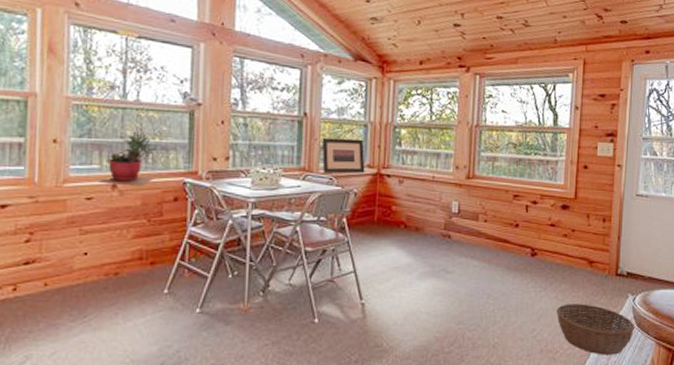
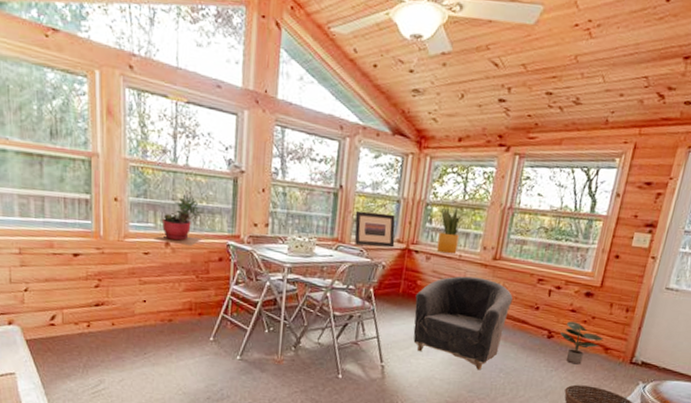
armchair: none [391,197,491,298] -> present [413,276,513,370]
planter: none [409,126,433,176] -> present [436,205,464,255]
potted plant: none [543,236,586,282] -> present [560,321,604,365]

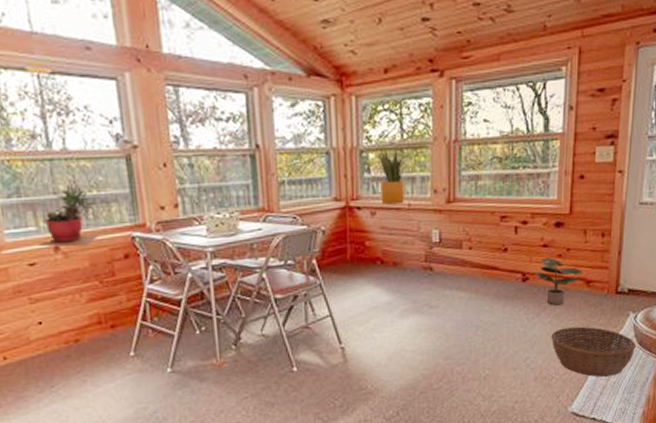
picture frame: present [354,210,396,248] -> none [279,169,332,213]
armchair: present [413,276,513,370] -> none [366,225,476,332]

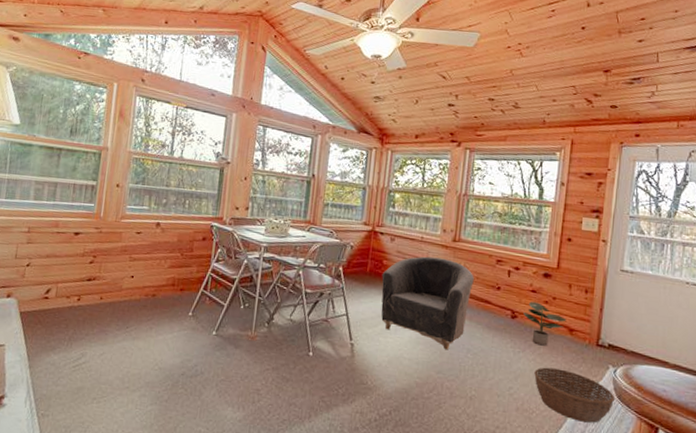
succulent plant: present [38,185,99,247] -> none [146,181,192,227]
armchair: none [366,225,476,332] -> present [381,256,474,350]
planter: present [378,148,407,205] -> none [400,192,424,236]

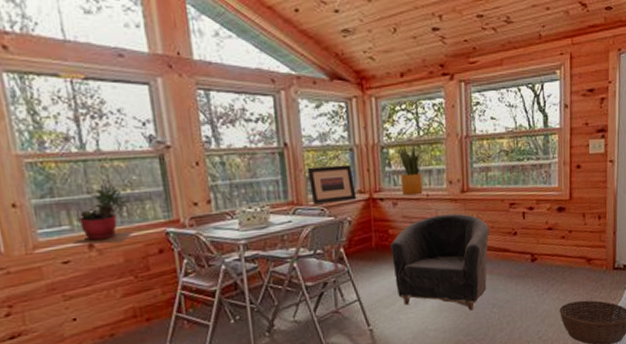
succulent plant: none [146,181,192,227] -> present [72,184,133,245]
picture frame: none [325,196,362,230] -> present [307,164,357,205]
planter: none [400,192,424,236] -> present [397,144,424,196]
potted plant: present [523,301,567,346] -> none [543,239,584,283]

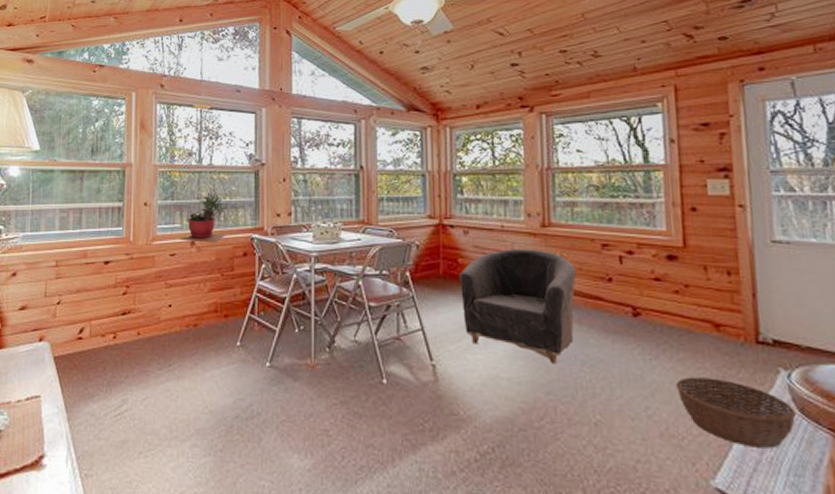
picture frame: present [307,164,357,205] -> none [379,189,426,226]
planter: present [397,144,424,196] -> none [470,173,499,225]

